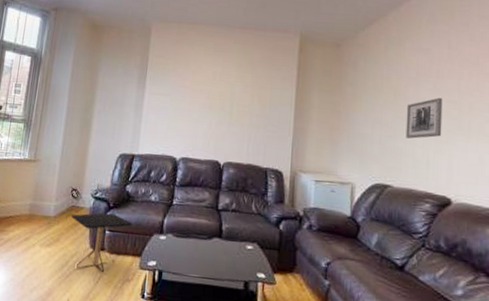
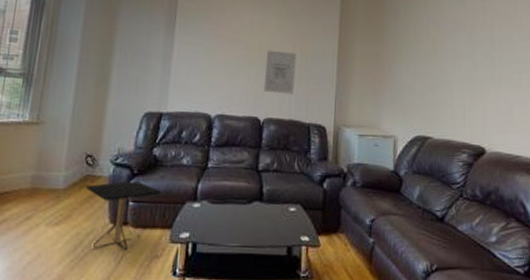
wall art: none [223,99,255,141] -> present [263,49,297,94]
wall art: present [406,97,443,139] -> none [444,49,477,90]

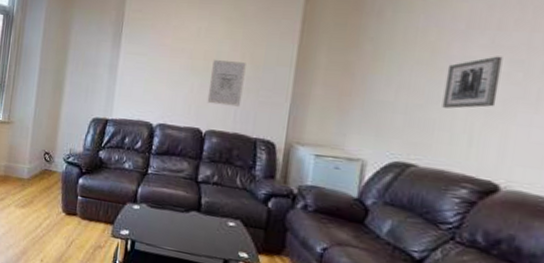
side table: present [85,180,160,250] -> none [43,177,104,237]
wall art: none [444,49,477,90] -> present [442,56,503,109]

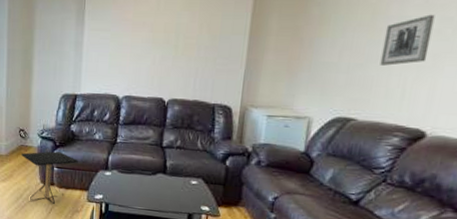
side table: none [43,177,104,237] -> present [20,151,78,204]
wall art: present [207,59,246,107] -> none [168,31,204,75]

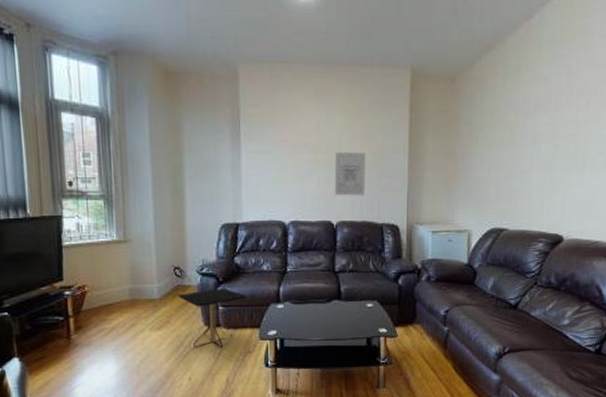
wall art: none [168,31,204,75] -> present [334,151,366,196]
wall art: present [380,14,435,66] -> none [522,132,560,178]

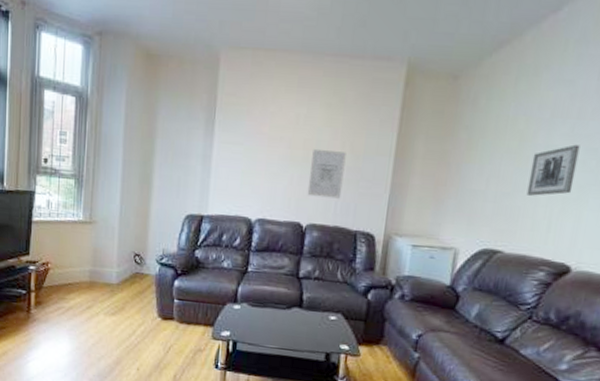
side table: present [177,287,246,348] -> none [135,280,203,342]
wall art: none [522,132,560,178] -> present [526,144,580,196]

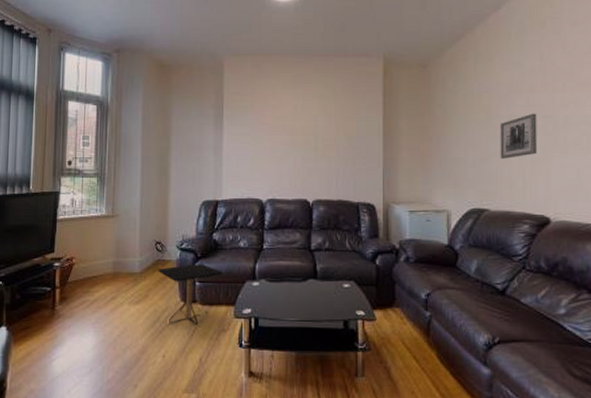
side table: none [135,280,203,342] -> present [157,263,222,324]
wall art: present [307,148,346,199] -> none [310,133,341,175]

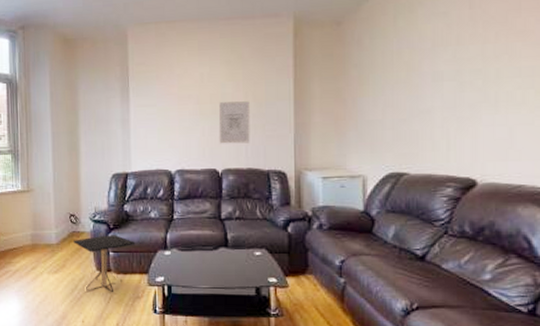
wall art: none [310,133,341,175] -> present [218,101,250,144]
wall art: present [499,113,538,159] -> none [422,68,464,119]

